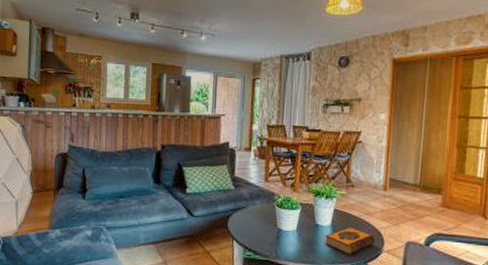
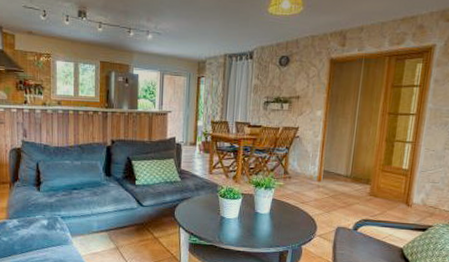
hardback book: present [325,226,376,255] -> none [264,214,310,239]

